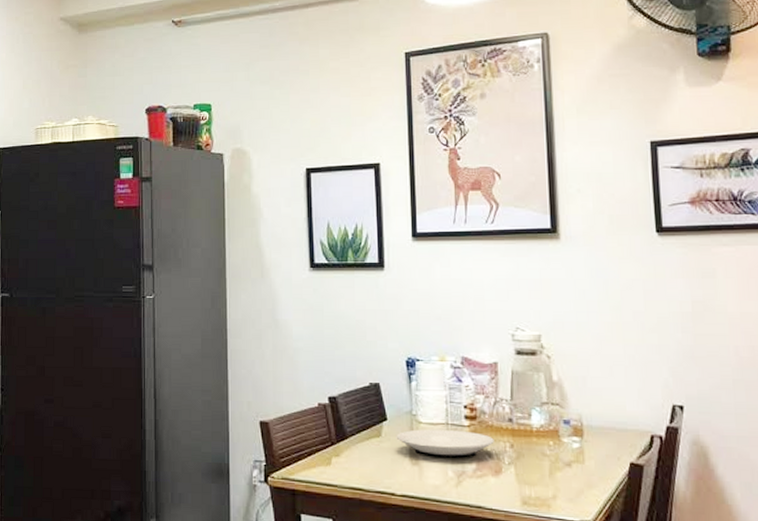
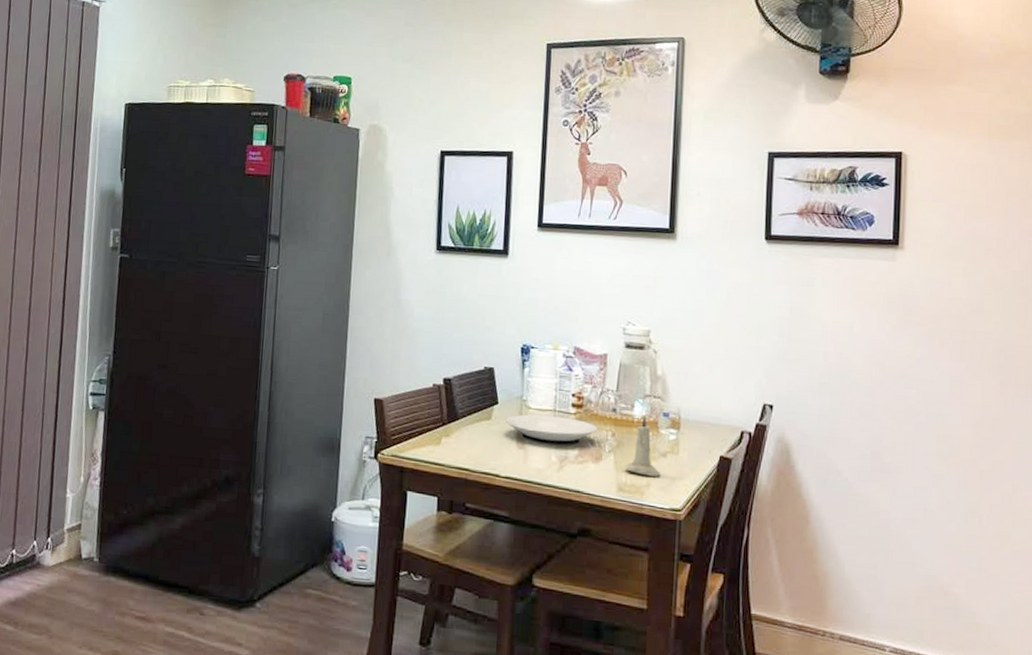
candle: none [527,423,568,488] -> present [624,415,661,477]

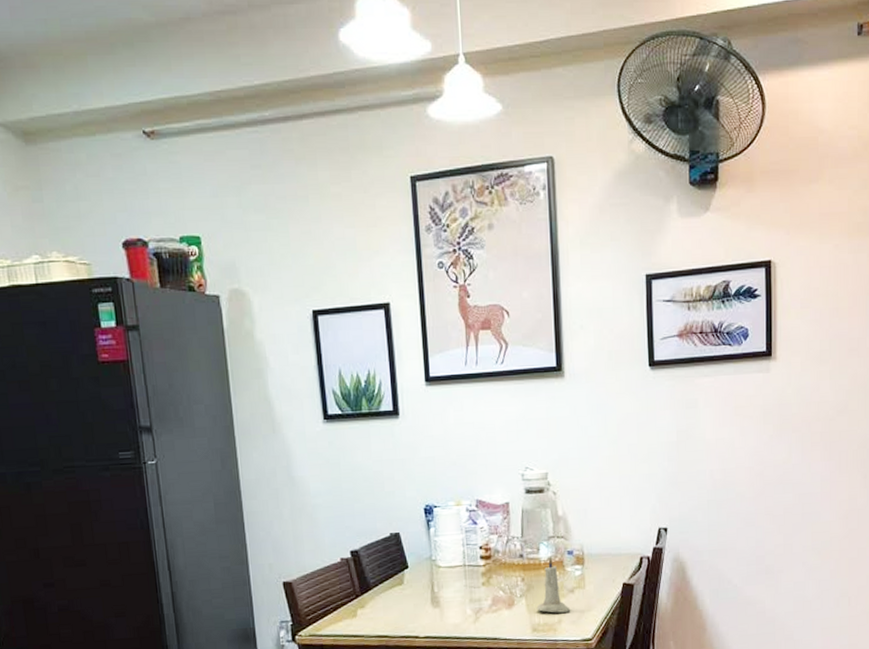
plate: present [505,414,598,445] -> none [417,570,507,599]

